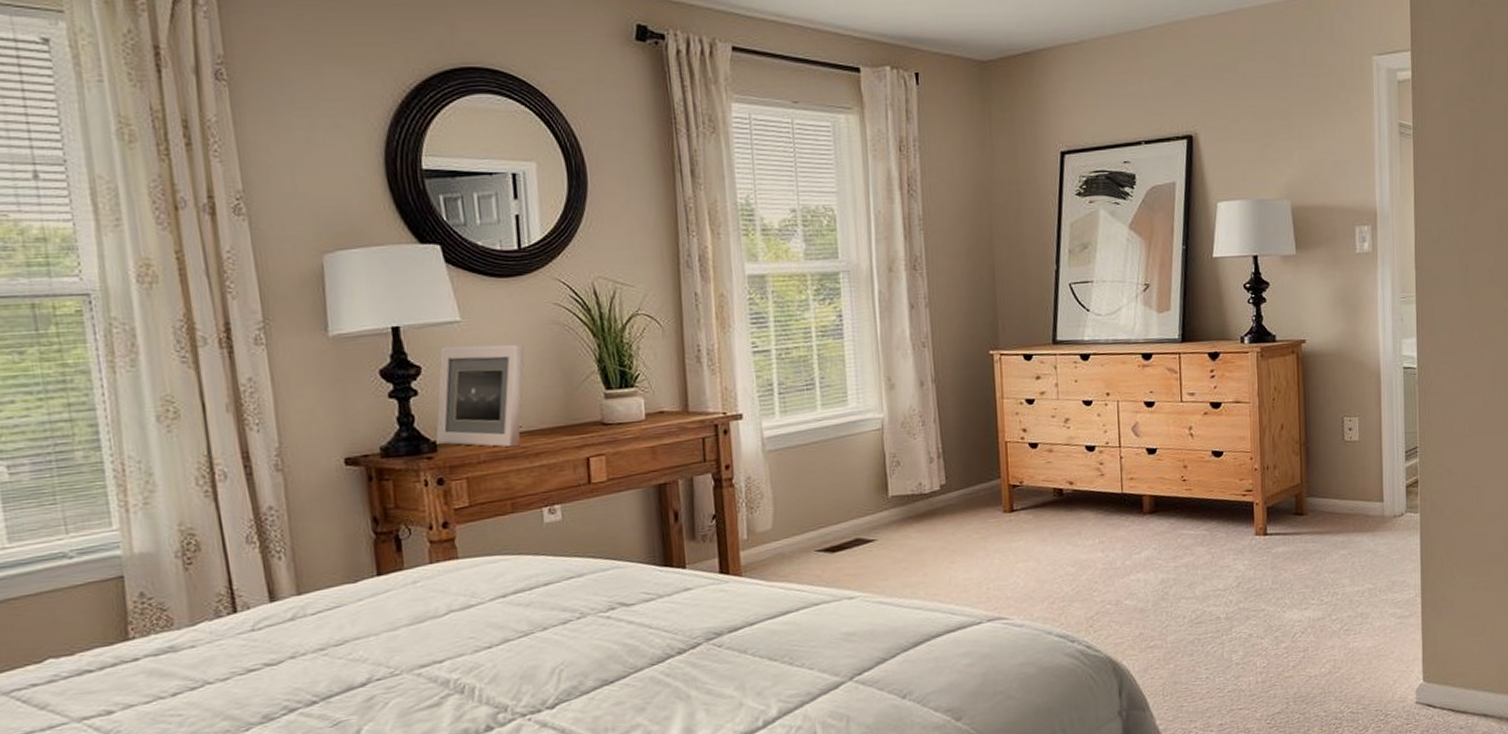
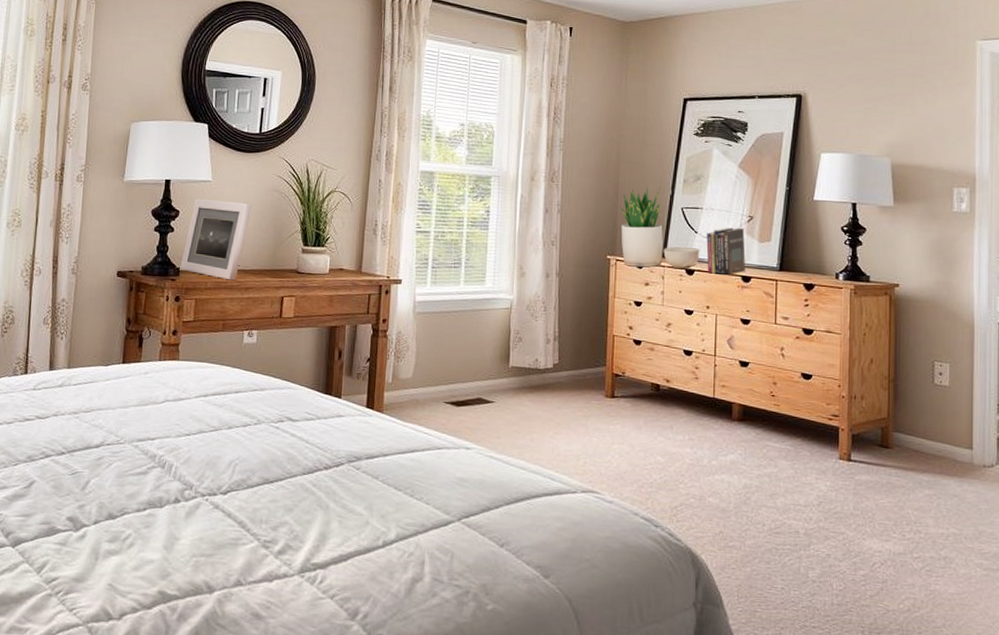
planter: none [998,261,1053,360] -> present [619,186,663,268]
bowl: none [1053,328,1094,356] -> present [663,246,700,270]
books: none [1100,298,1145,356] -> present [706,227,746,276]

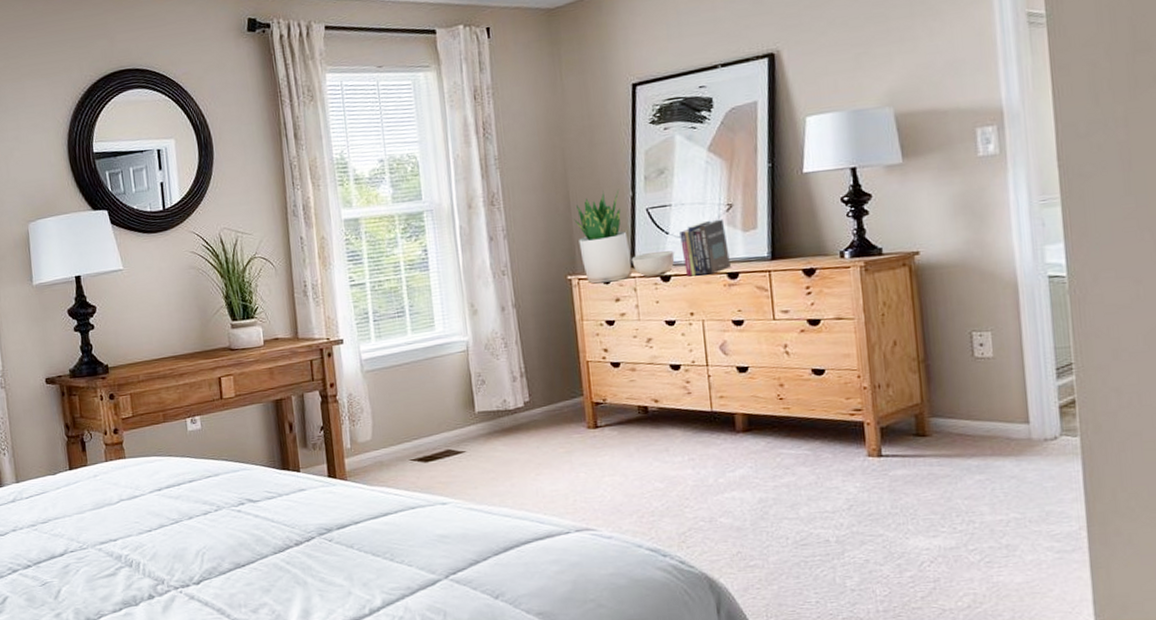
picture frame: present [180,198,252,281] -> none [107,286,170,369]

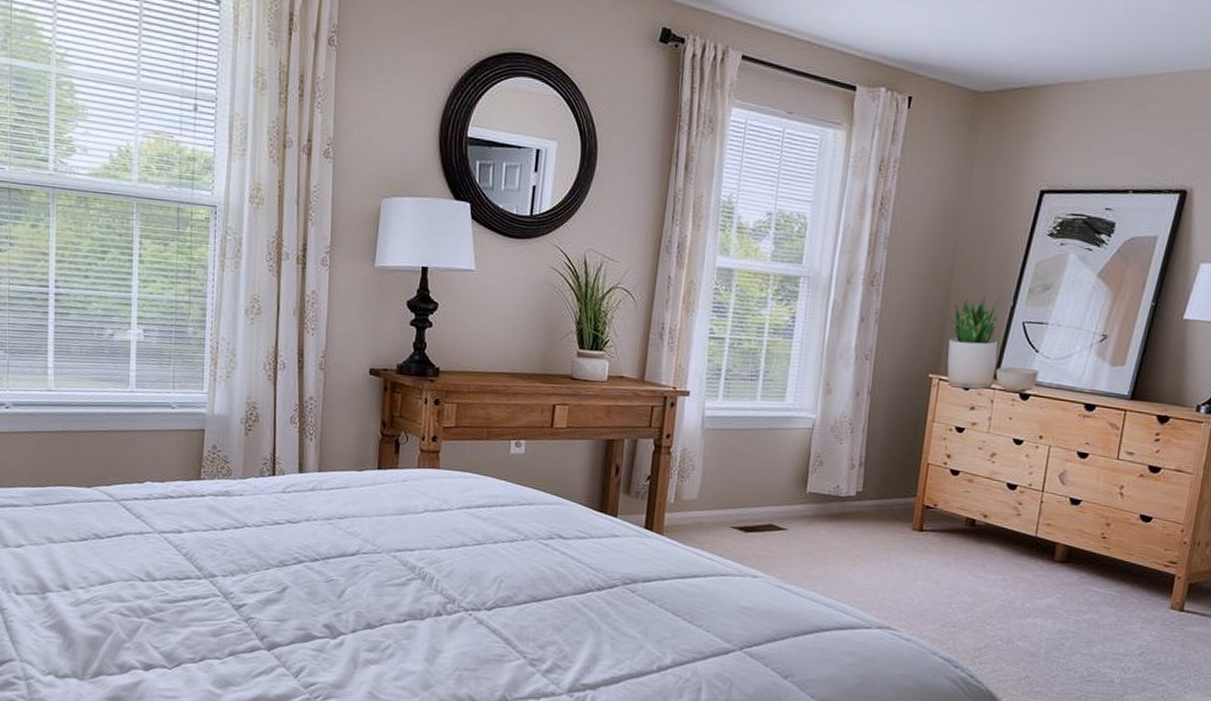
books: present [680,219,731,277] -> none [1045,346,1095,403]

